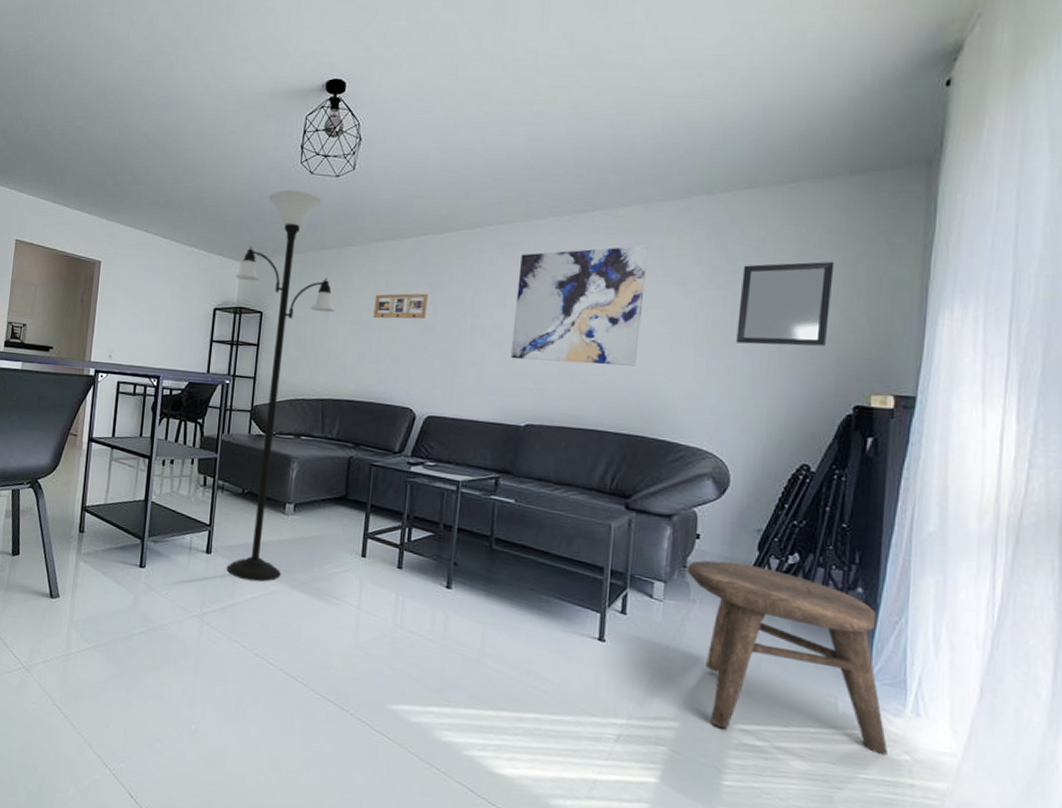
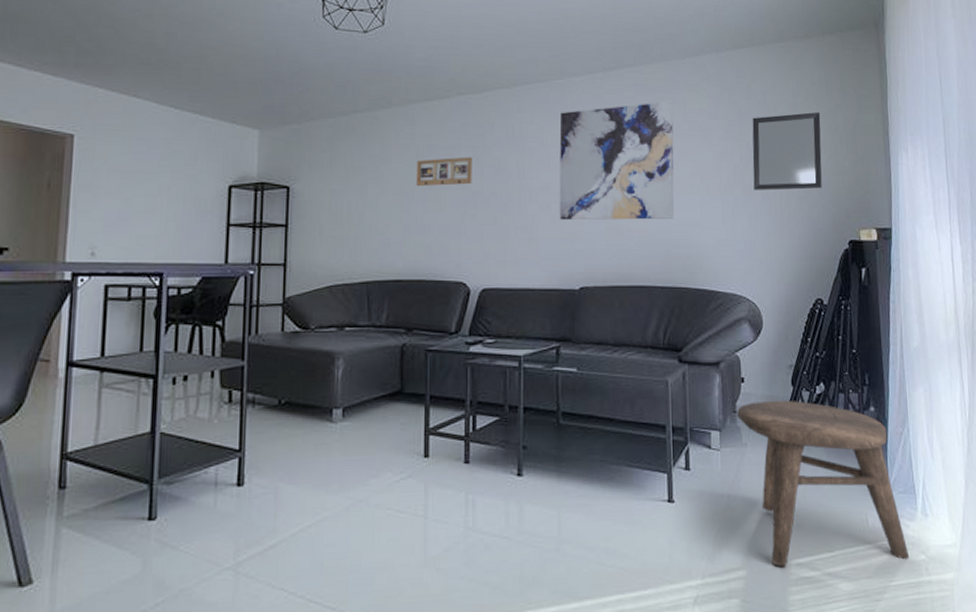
floor lamp: present [226,189,335,583] -> none [254,46,374,511]

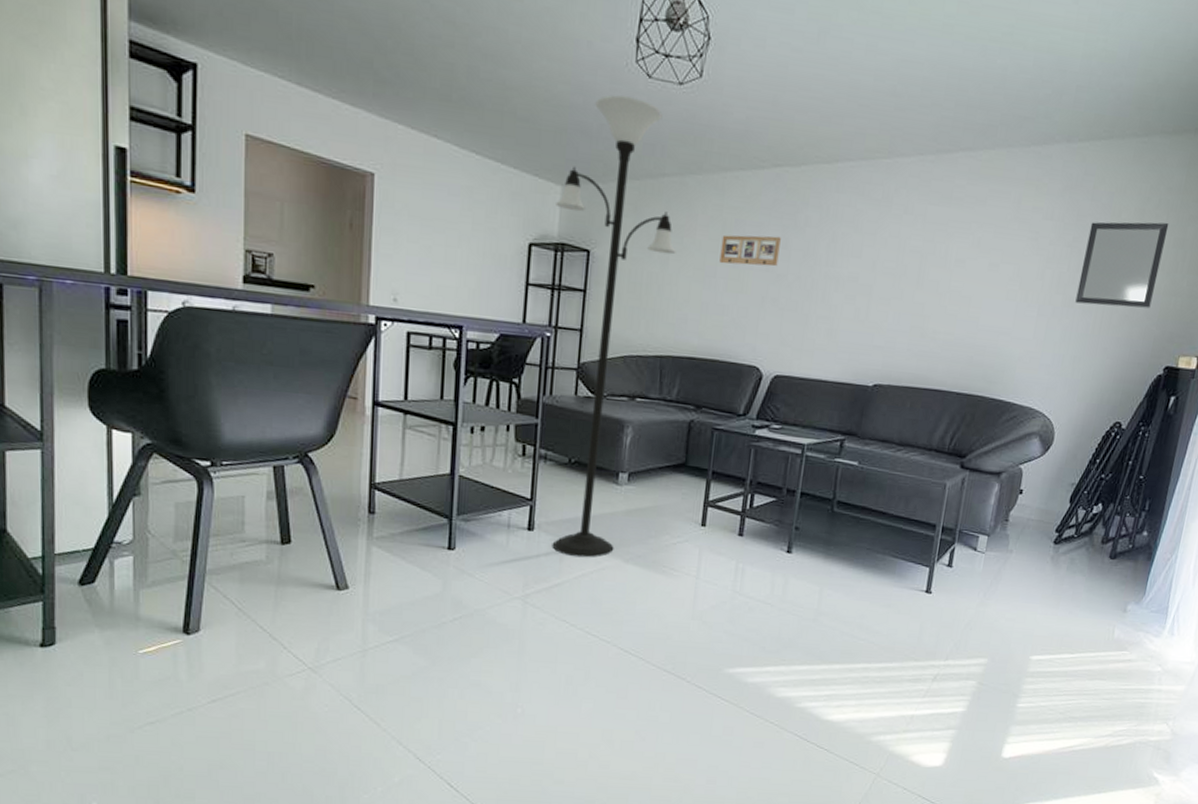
floor lamp: none [254,46,374,511] -> present [552,95,676,558]
wall art: present [559,101,674,221] -> none [863,194,1007,325]
stool: present [737,400,910,567] -> none [1008,513,1155,669]

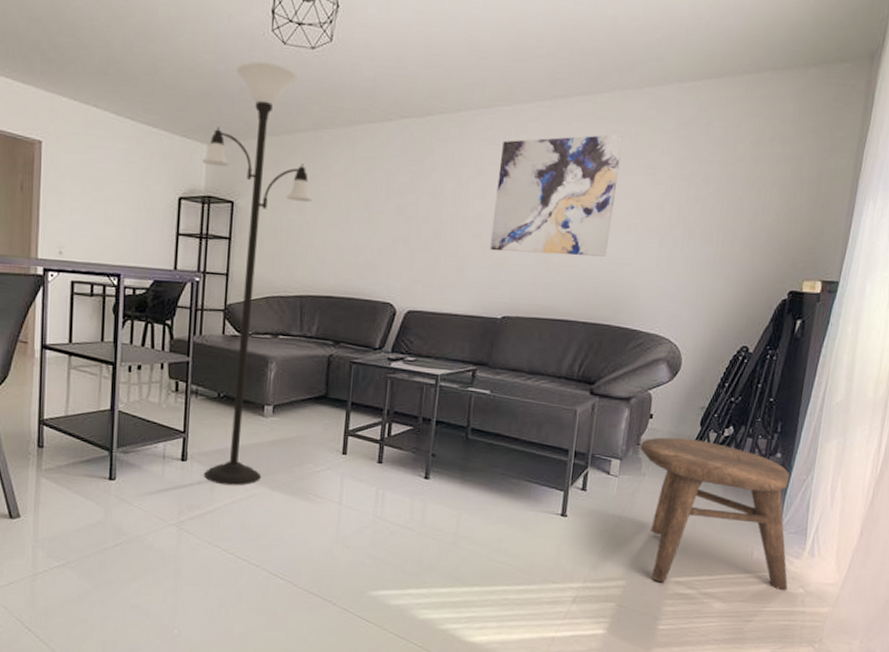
picture frame: present [719,235,781,267] -> none [353,181,409,210]
wall art: none [863,194,1007,325] -> present [489,134,623,257]
stool: none [1008,513,1155,669] -> present [640,437,790,591]
home mirror: present [1075,222,1169,309] -> none [696,153,785,236]

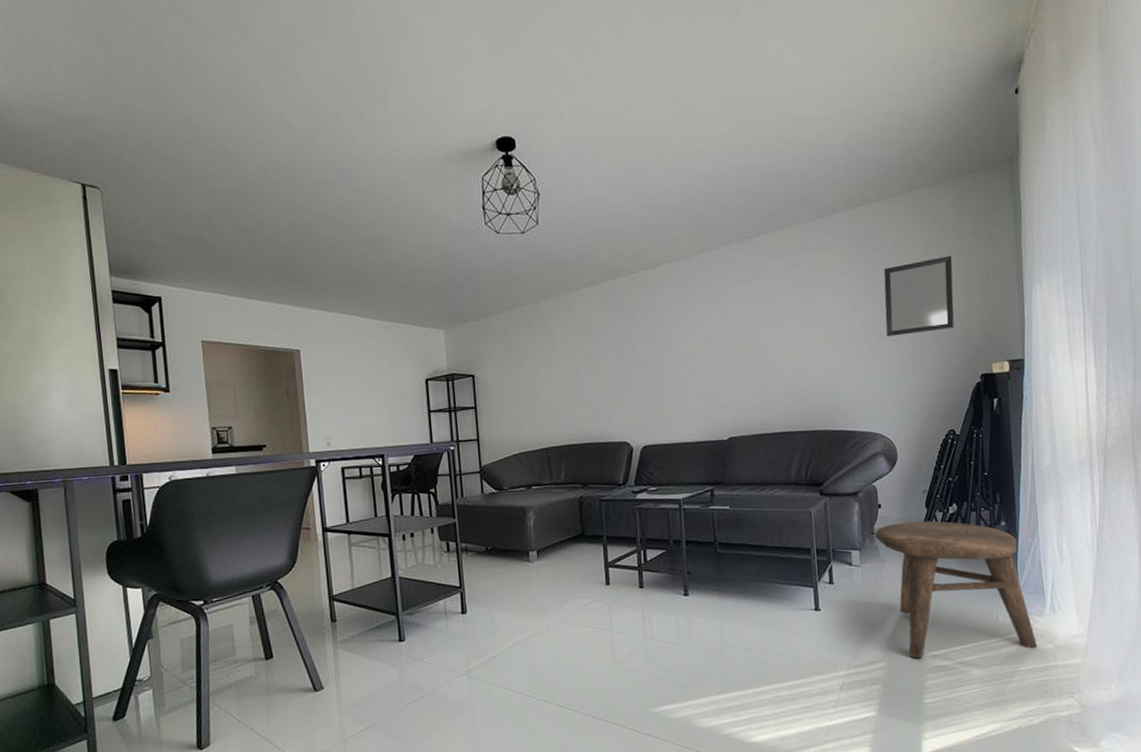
floor lamp: present [202,61,313,486] -> none [441,251,543,631]
wall art: present [489,134,623,257] -> none [702,262,811,381]
home mirror: none [696,153,785,236] -> present [883,255,954,337]

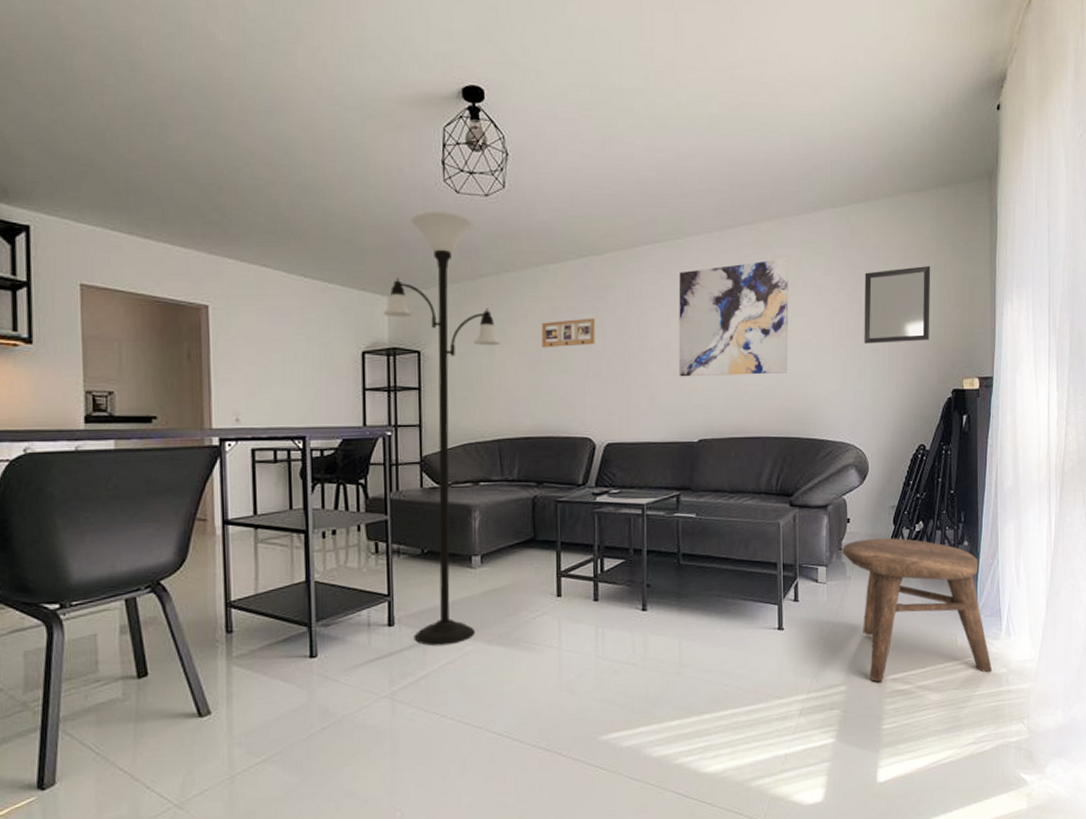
floor lamp: none [441,251,543,631] -> present [384,211,501,647]
picture frame: none [578,333,627,364] -> present [541,318,595,348]
wall art: none [702,262,811,381] -> present [678,258,789,377]

